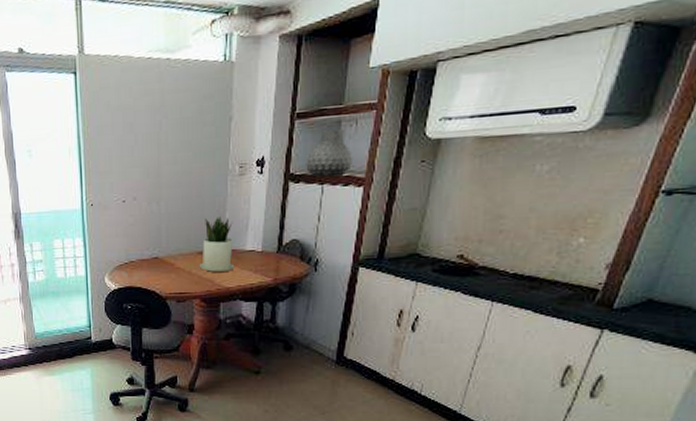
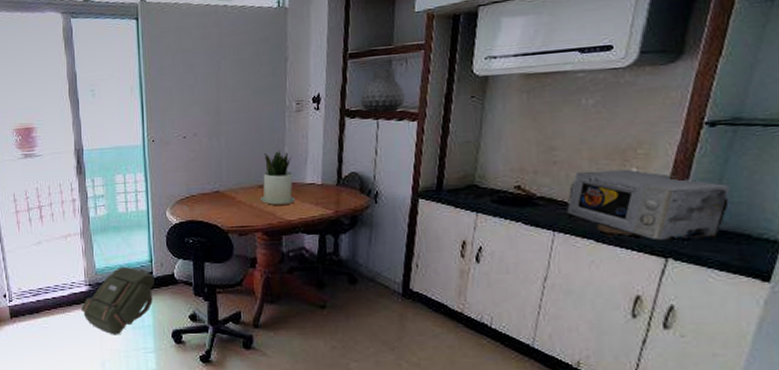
backpack: none [21,331,93,397] -> present [80,266,155,335]
microwave: none [506,239,676,312] -> present [565,169,730,241]

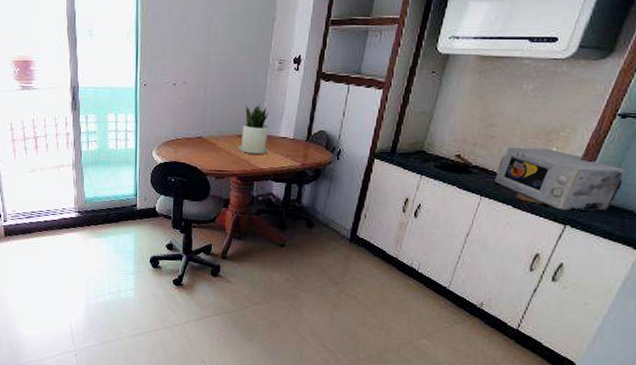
backpack: present [80,266,155,335] -> none [69,197,138,257]
vase: present [360,67,405,113] -> none [336,38,376,80]

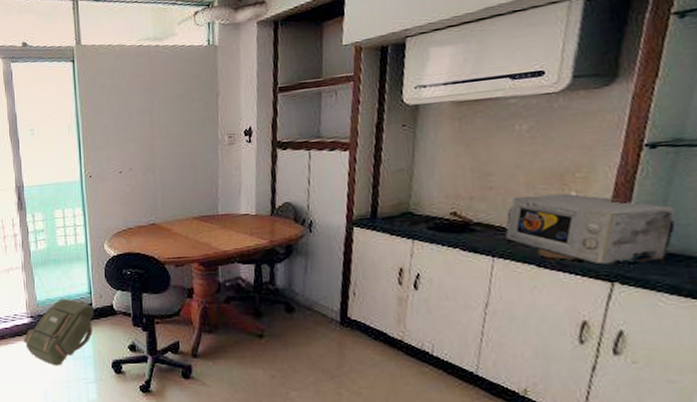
backpack: none [69,197,138,257] -> present [23,298,94,366]
planter: present [237,105,270,155] -> none [195,183,231,237]

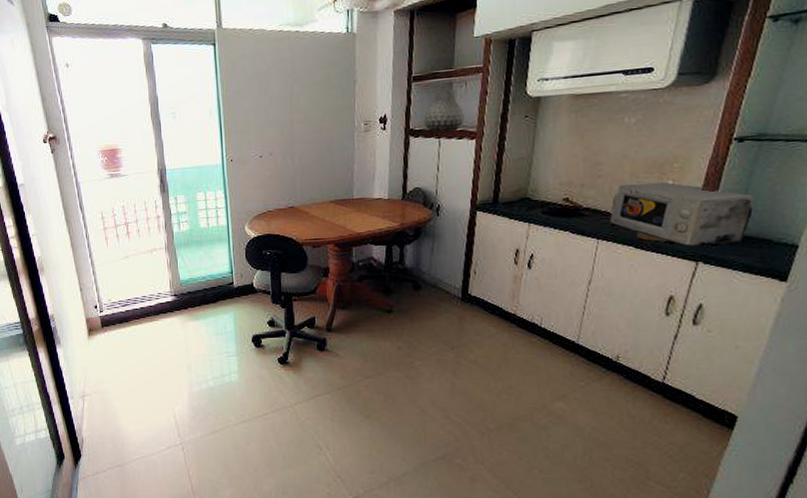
backpack: present [23,298,94,366] -> none [167,277,235,341]
vase: none [291,99,336,144] -> present [423,89,465,133]

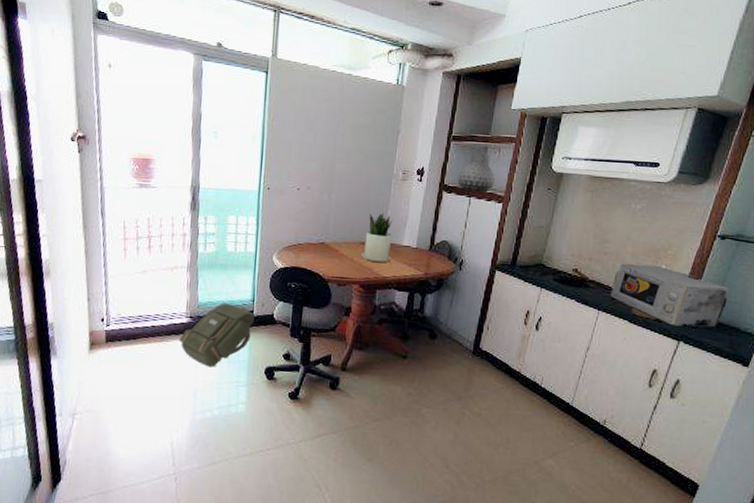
backpack: none [167,277,235,341] -> present [179,302,255,367]
planter: none [331,168,365,220] -> present [360,213,393,263]

